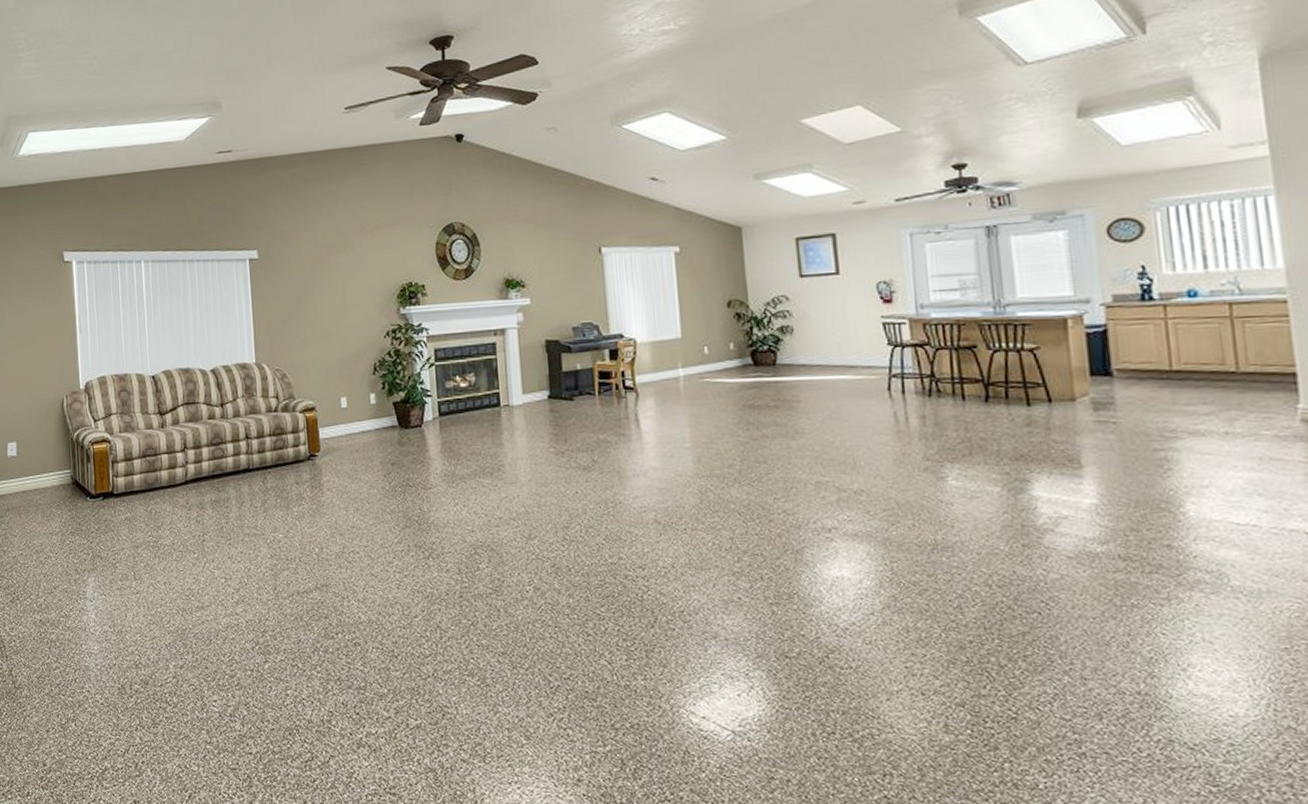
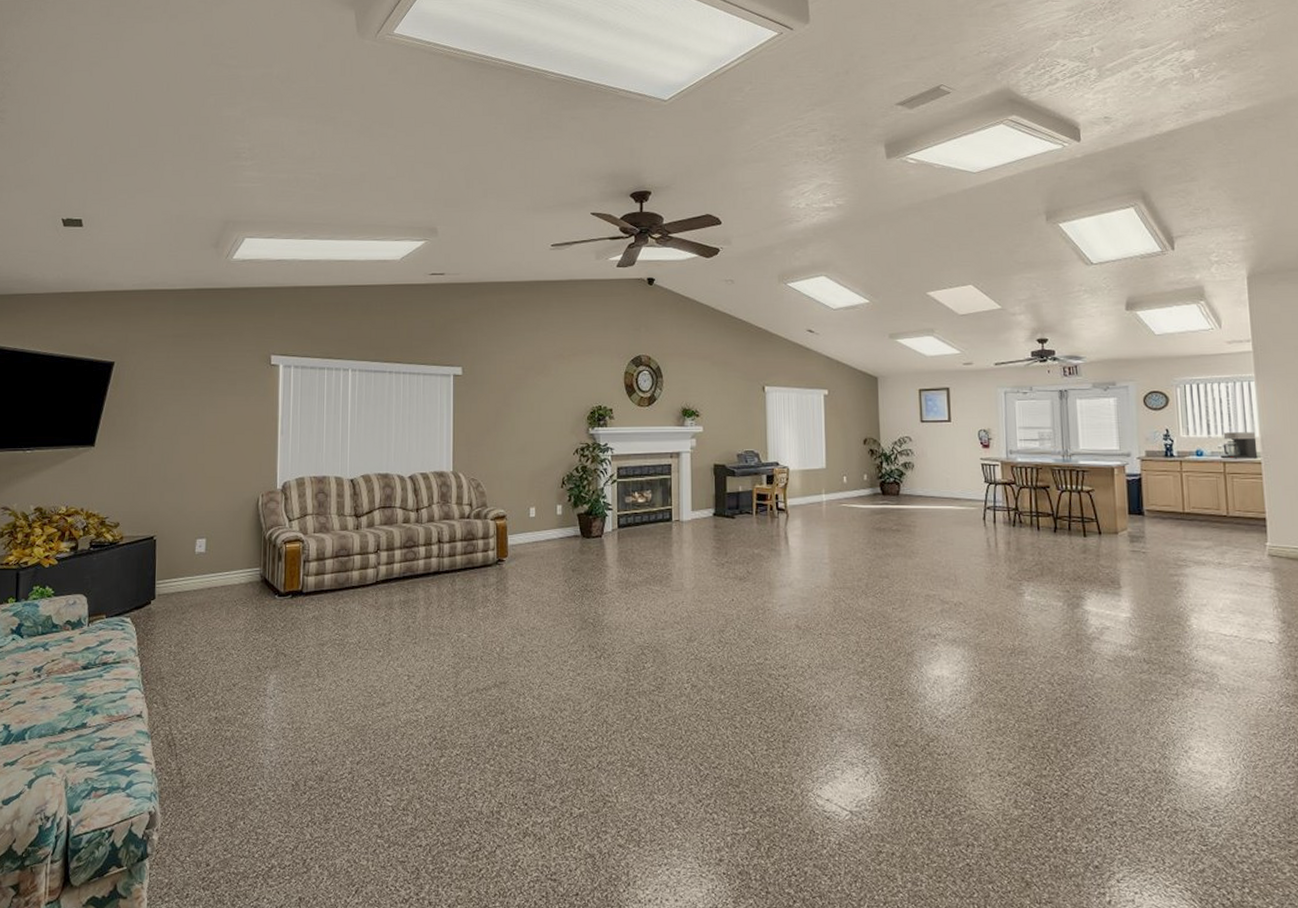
coffee maker: none [1225,262,1282,300] -> present [1221,432,1258,460]

